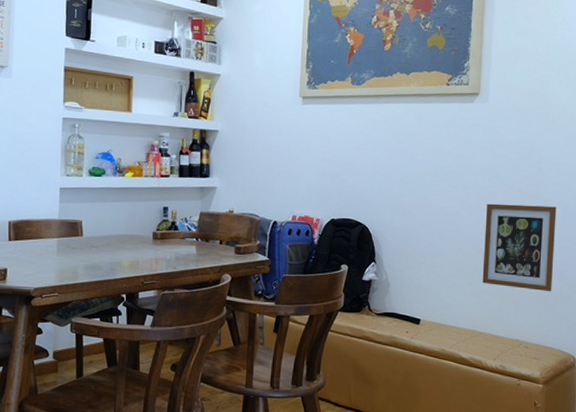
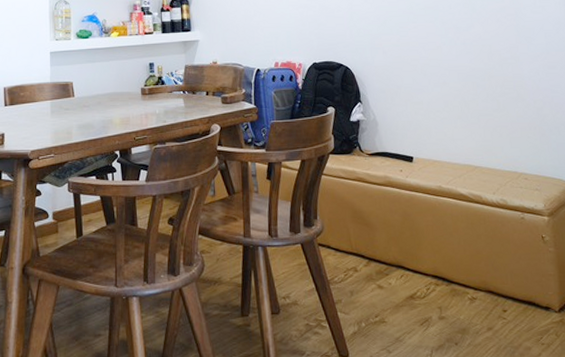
picture frame: present [482,203,557,292] -> none [466,34,544,121]

